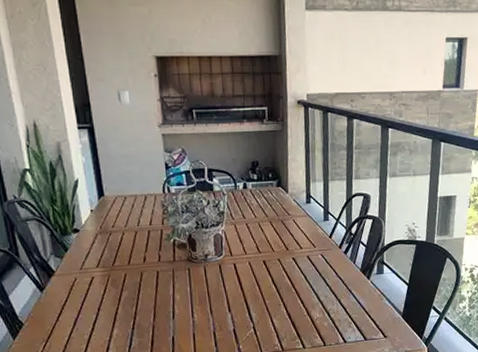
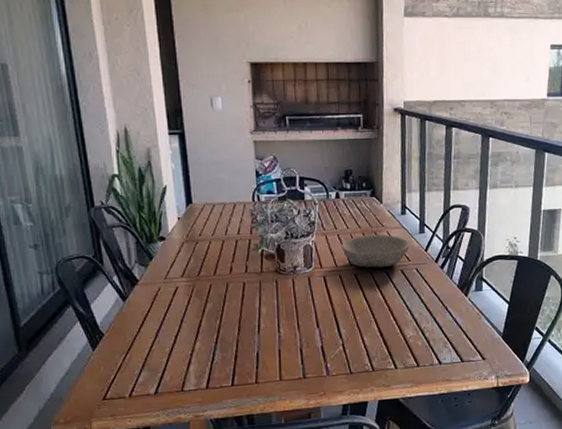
bowl: none [250,223,316,255] -> present [341,235,411,268]

